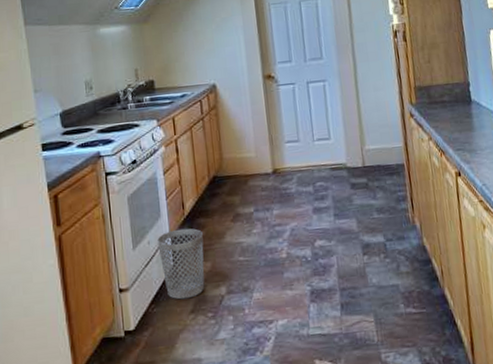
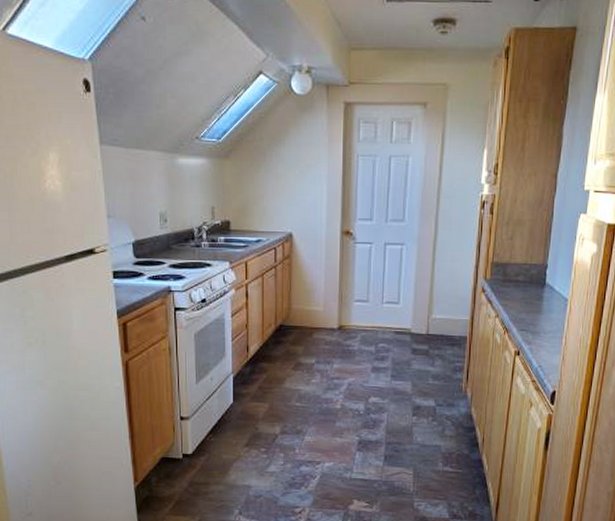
wastebasket: present [157,228,205,300] -> none [220,370,264,433]

